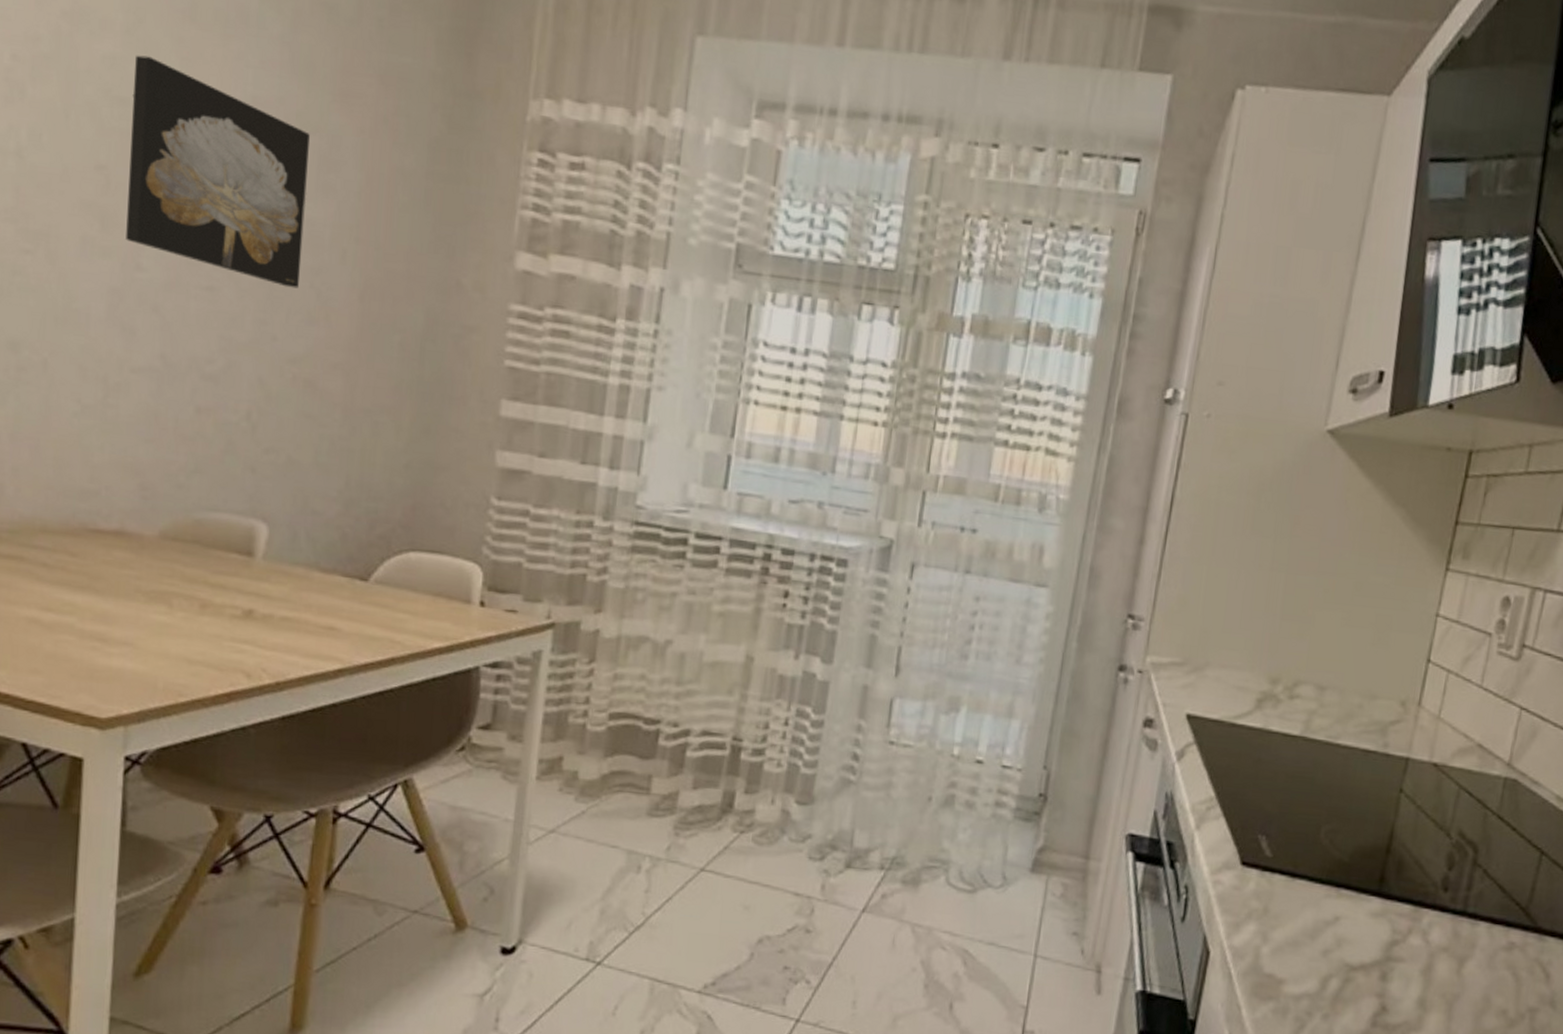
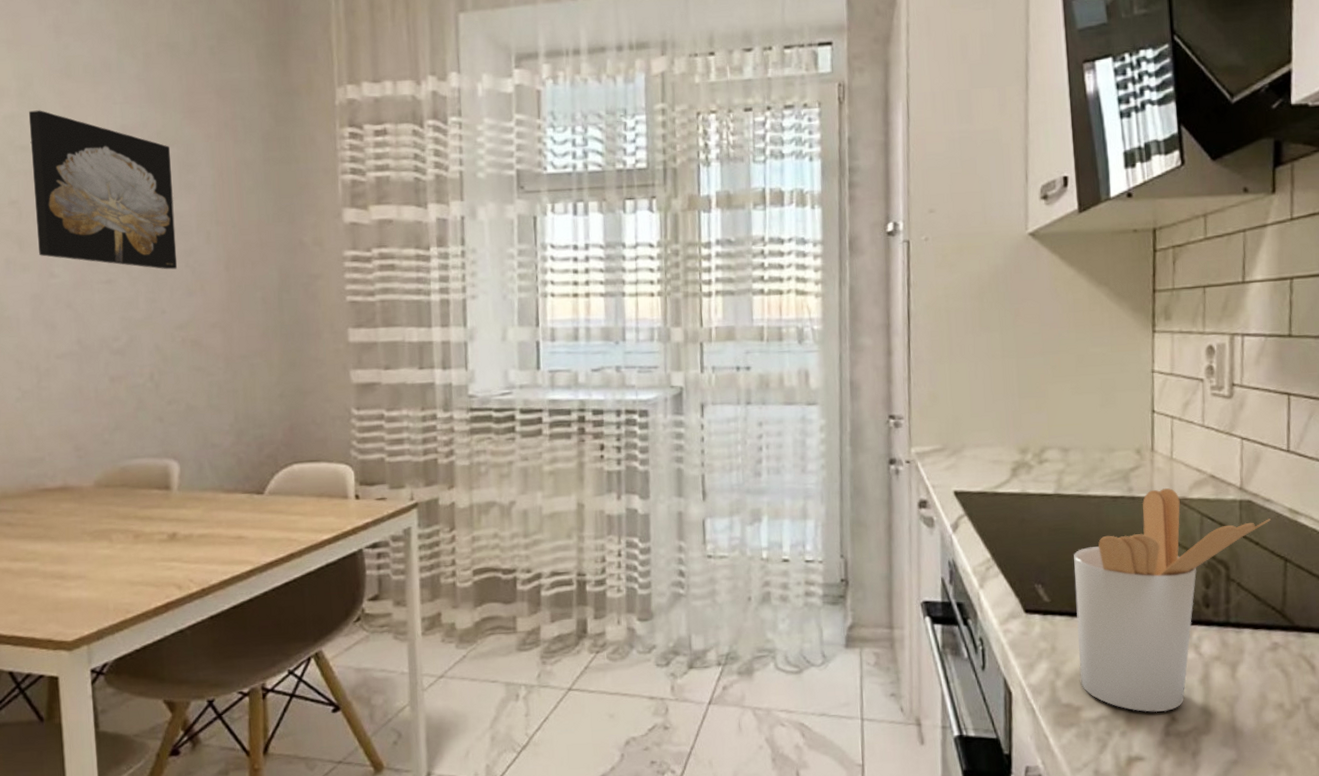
utensil holder: none [1288,749,1535,1000] -> present [1074,488,1271,713]

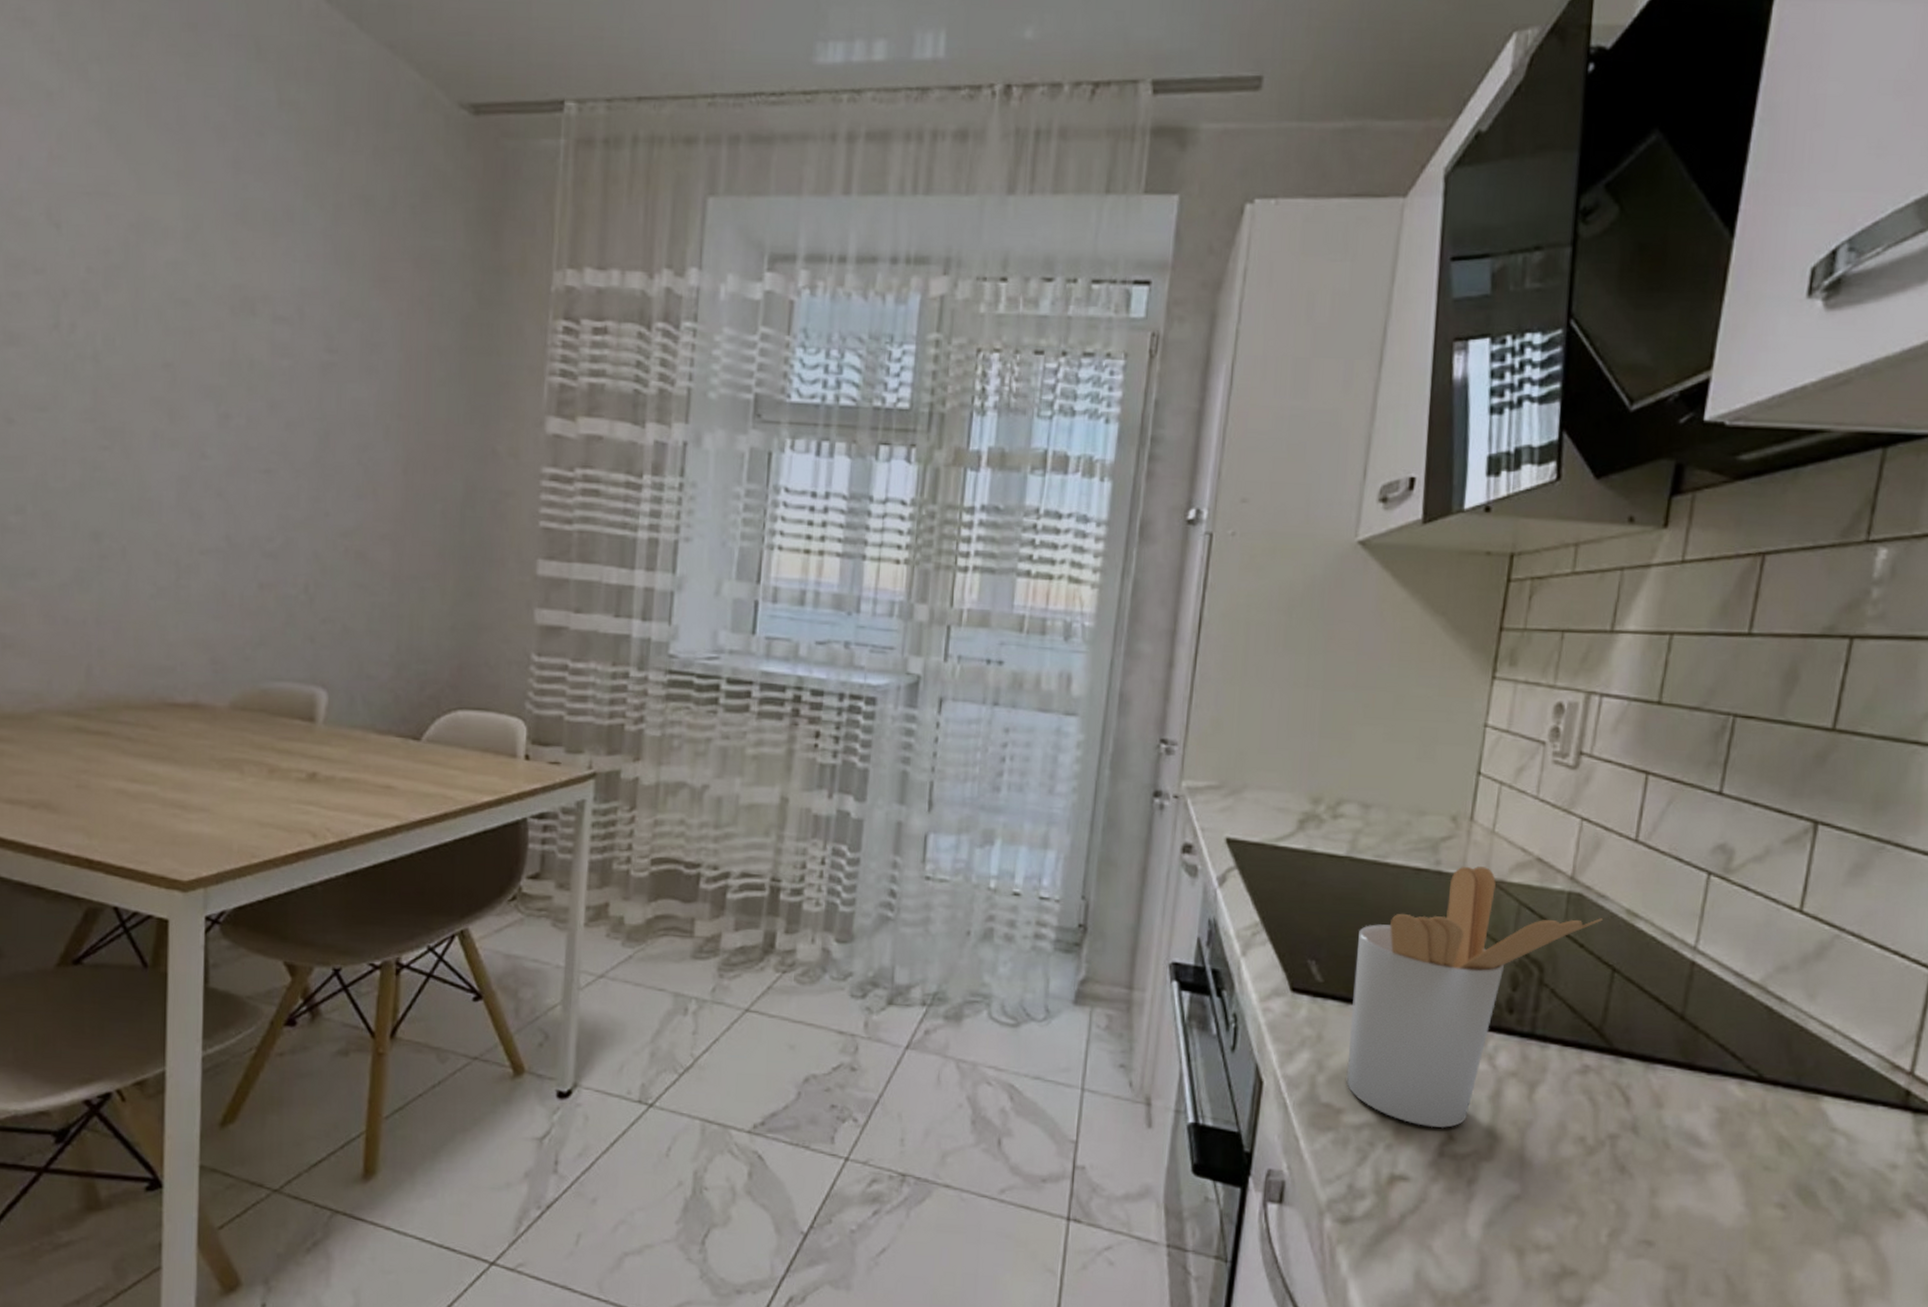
wall art: present [28,110,177,270] -> none [191,258,353,466]

